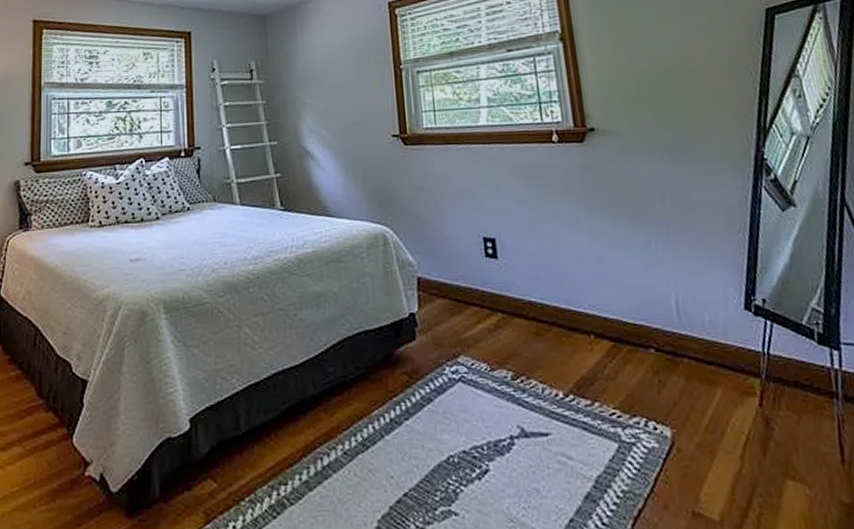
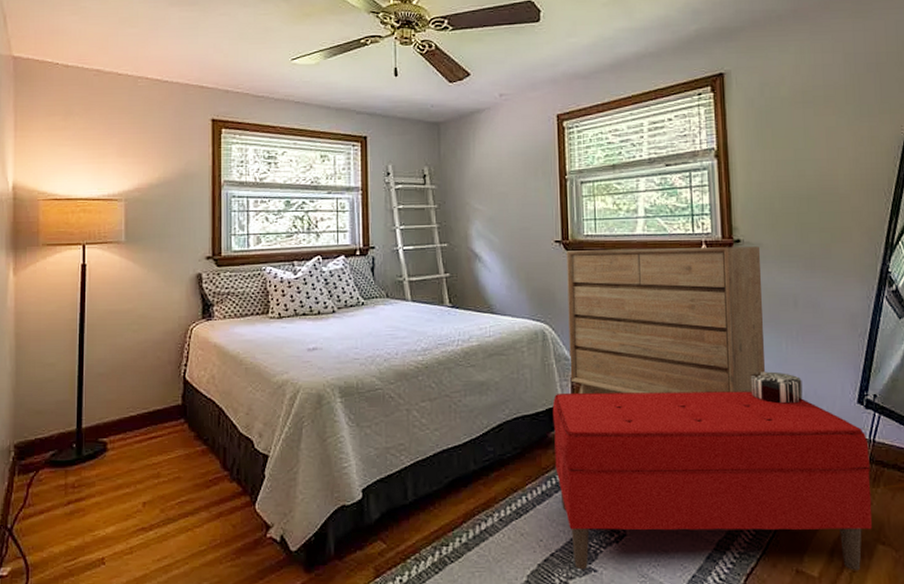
bench: none [398,297,778,514] -> present [552,391,873,571]
dresser: none [405,135,636,305] -> present [566,246,766,395]
decorative box: none [618,274,681,312] -> present [750,371,803,404]

